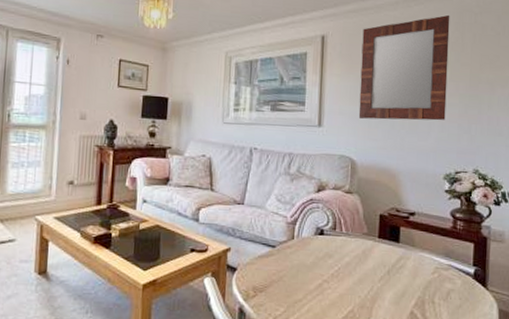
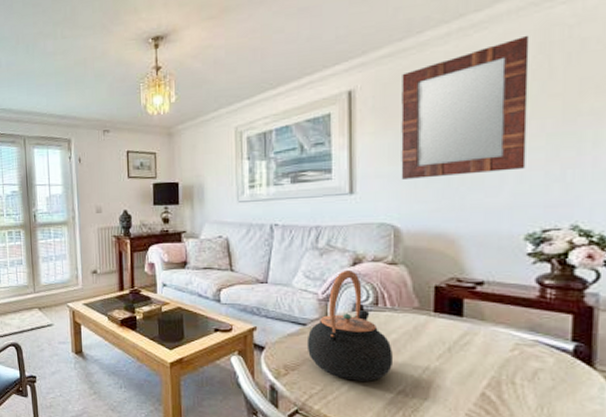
teapot: none [274,195,346,302] -> present [306,269,394,381]

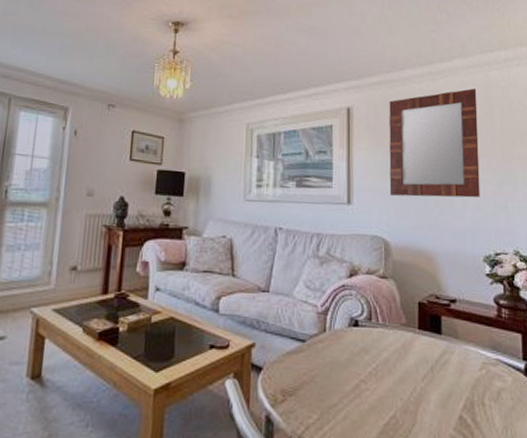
teapot: present [306,269,394,381] -> none [305,281,386,407]

